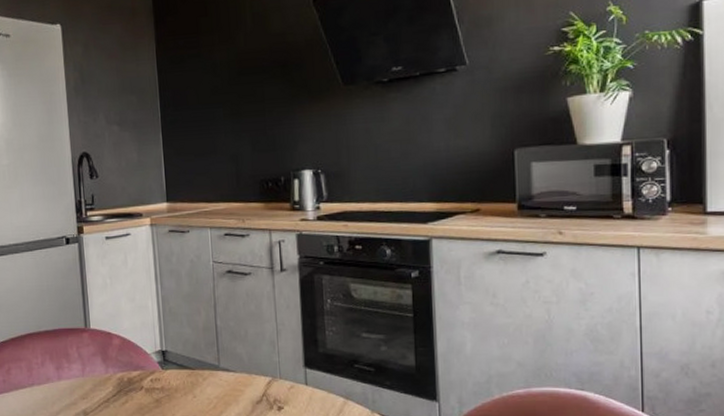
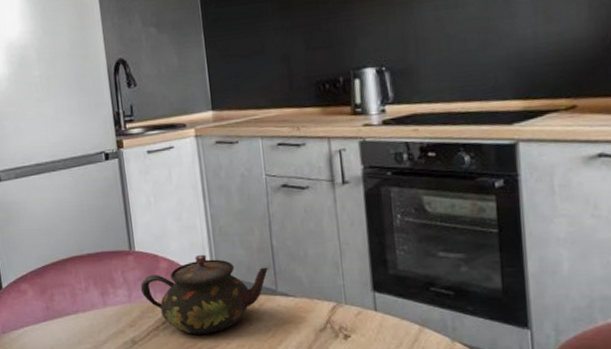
teapot: none [93,332,213,406] -> present [140,254,269,334]

